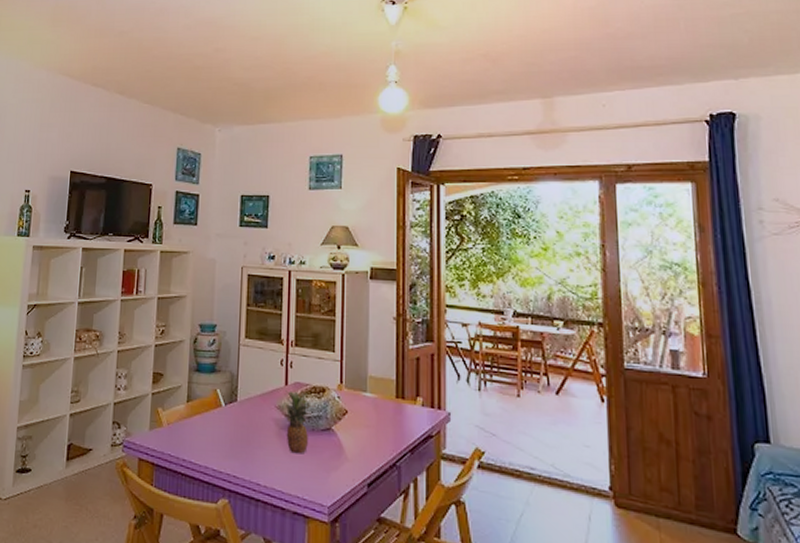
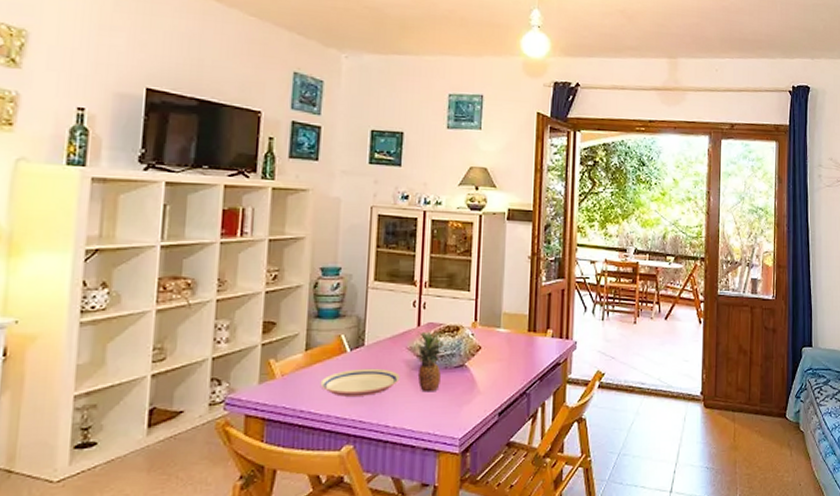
plate: none [199,423,270,452] -> present [320,368,400,397]

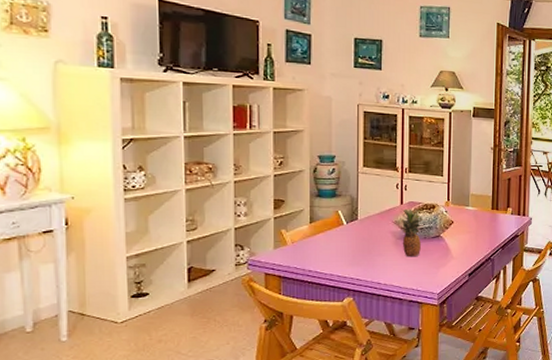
plate: present [320,368,400,397] -> none [323,238,388,260]

